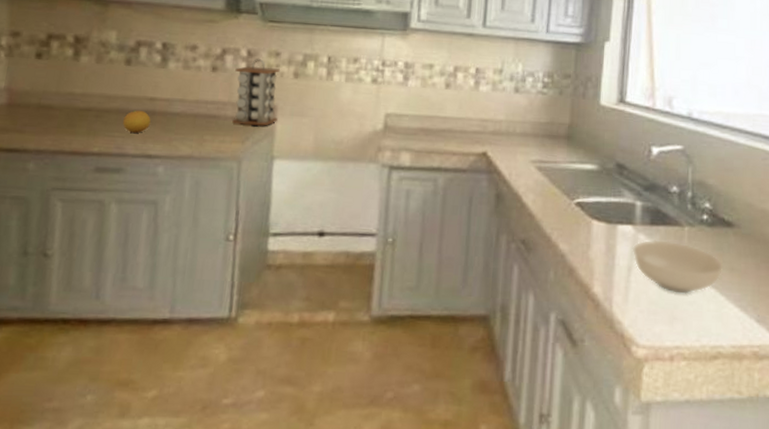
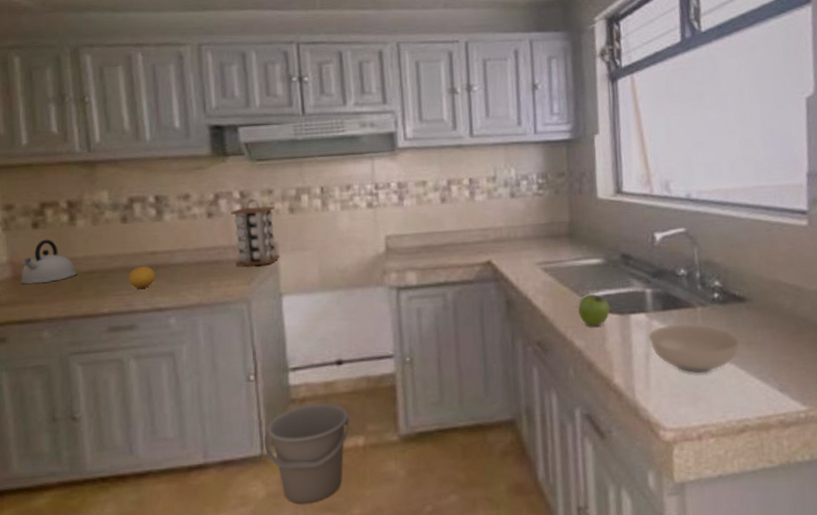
kettle: none [14,70,73,115] -> present [21,239,78,285]
bucket: none [232,272,323,373] -> present [263,402,350,503]
fruit: none [566,198,599,232] -> present [578,293,611,326]

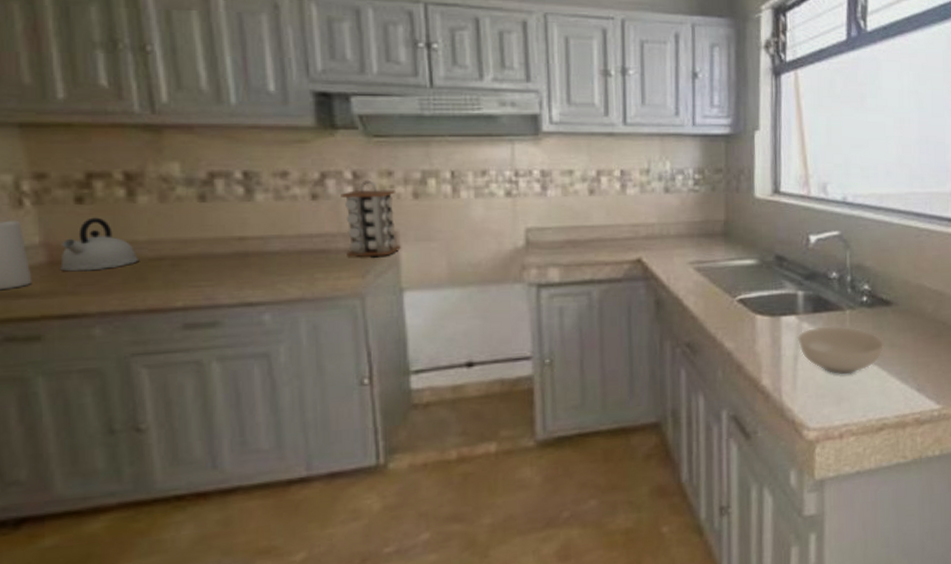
fruit: present [128,265,155,289] -> none [209,252,244,280]
bucket: present [263,402,350,503] -> none [380,407,481,515]
fruit: present [578,293,611,326] -> none [730,294,762,328]

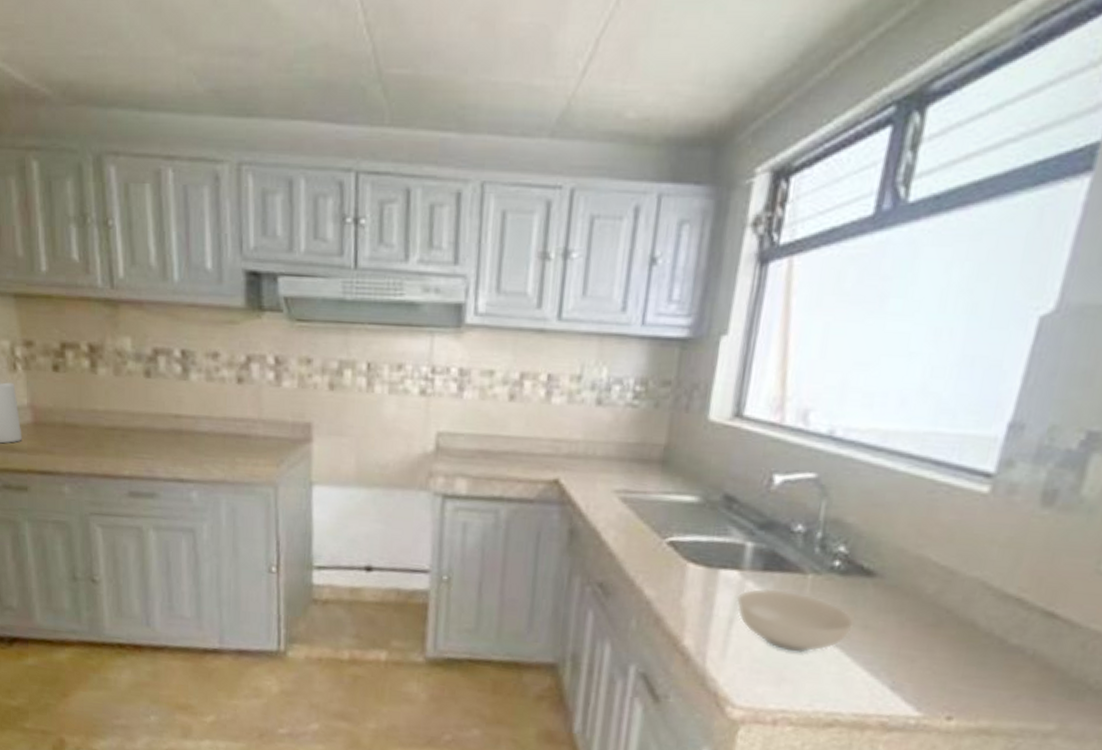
kettle: present [60,217,140,272] -> none [41,385,98,434]
spice rack: present [341,181,401,258] -> none [263,367,314,447]

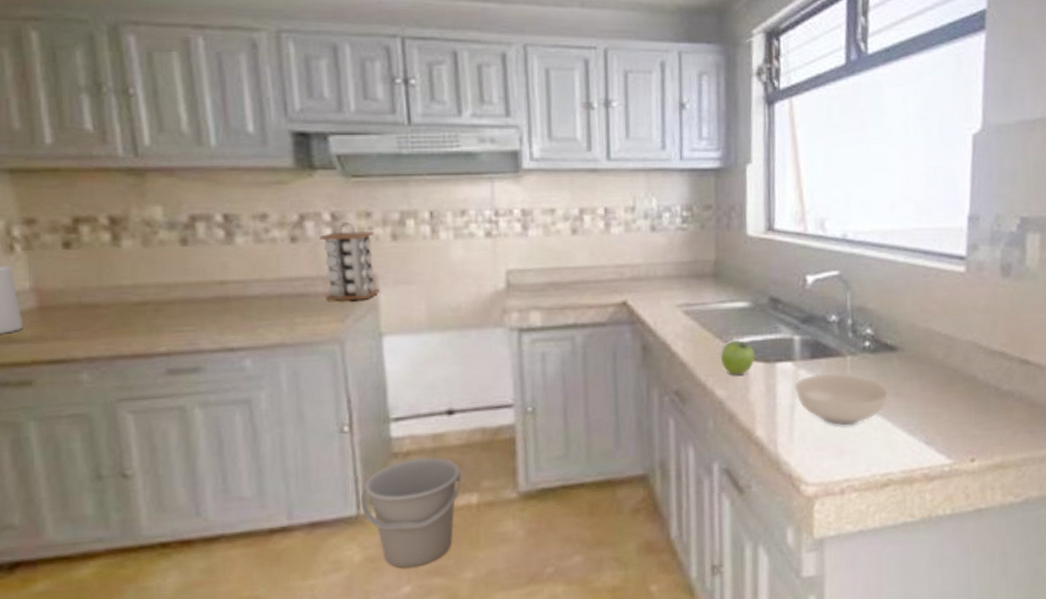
spice rack: none [263,367,314,447] -> present [319,222,380,302]
bucket: none [281,607,374,708] -> present [360,457,462,568]
fruit: none [655,537,697,576] -> present [721,339,756,375]

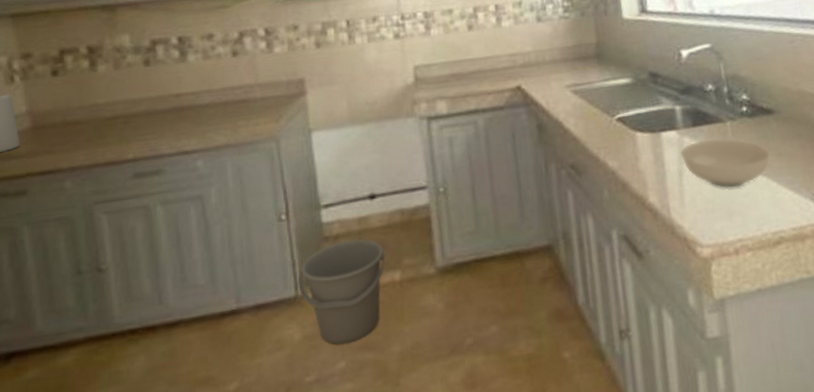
spice rack: present [319,222,380,302] -> none [256,35,308,105]
fruit: present [721,339,756,375] -> none [609,113,642,146]

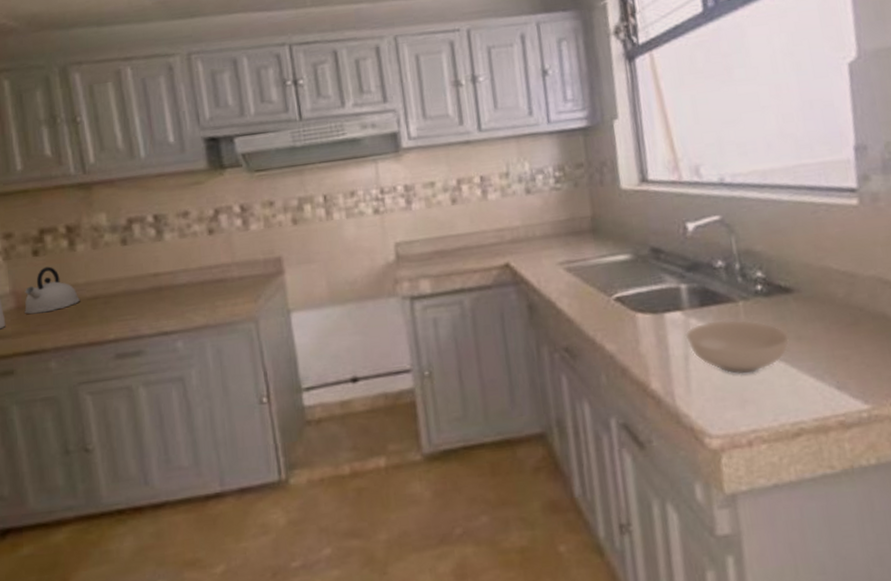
kettle: none [41,86,100,135] -> present [24,266,81,315]
bucket: present [297,238,386,344] -> none [280,423,370,530]

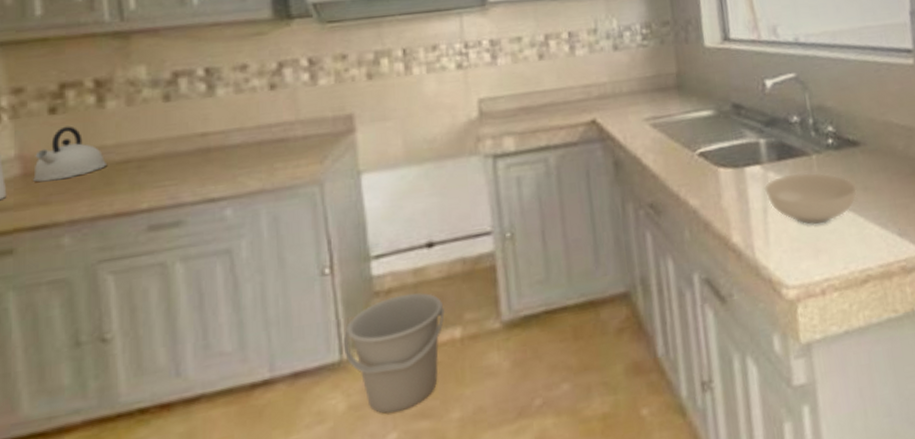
bucket: none [280,423,370,530] -> present [343,292,445,414]

